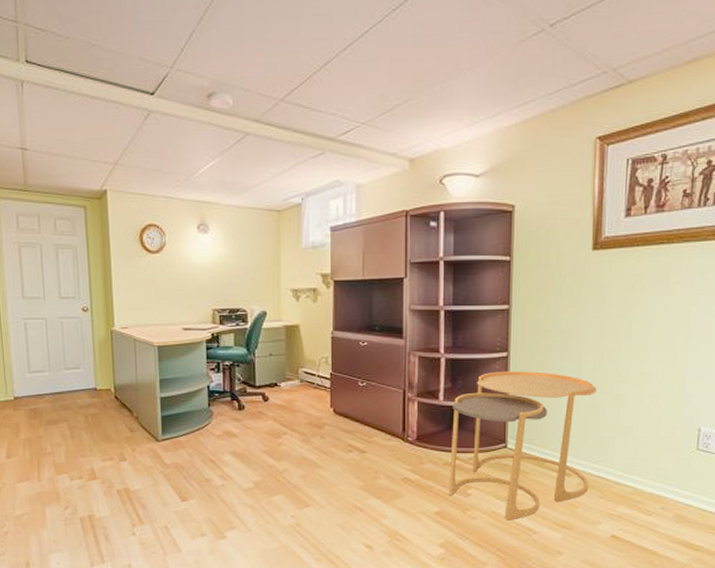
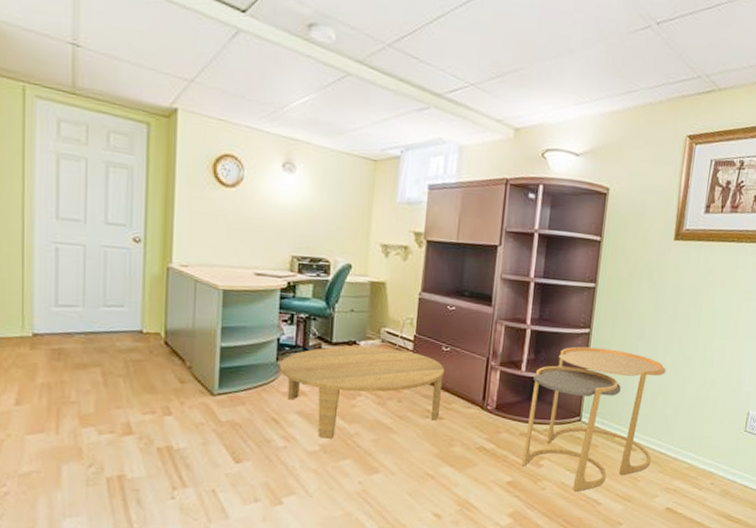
coffee table: none [211,388,362,476] -> present [279,346,444,439]

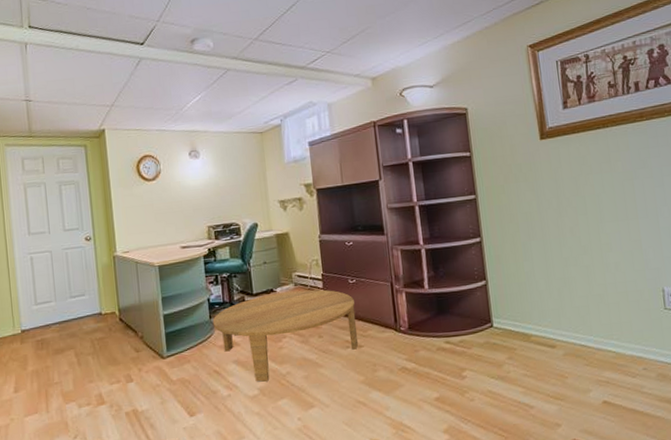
side table: present [521,346,666,492] -> none [437,252,574,398]

